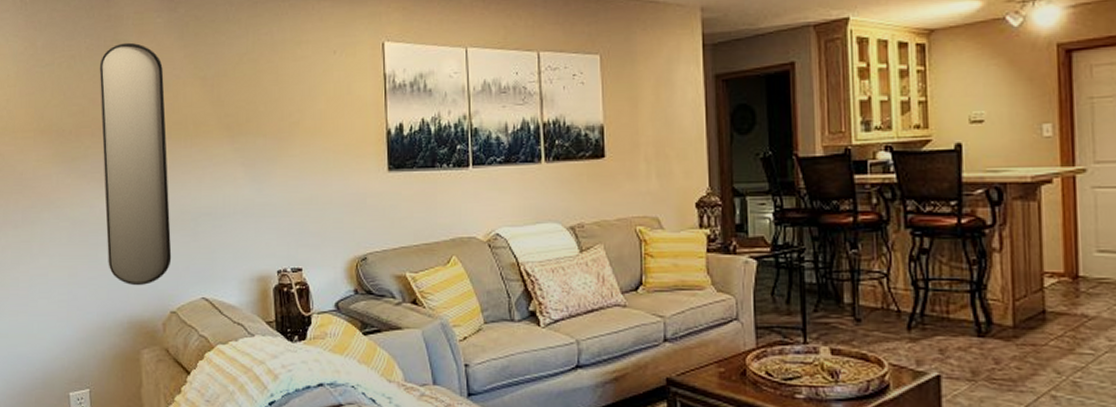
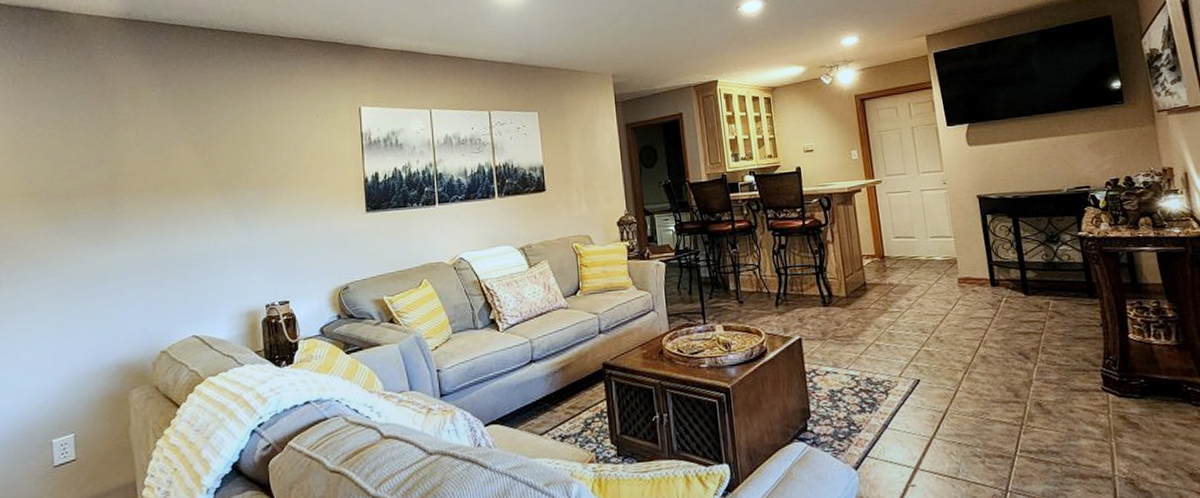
home mirror: present [99,42,172,286] -> none [92,113,163,331]

